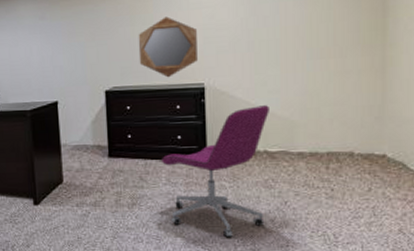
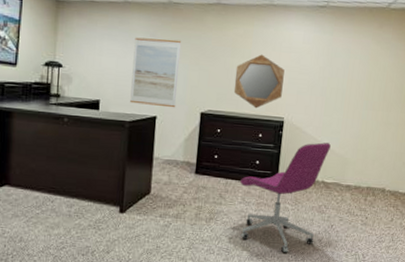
wall art: none [24,18,77,92] -> present [130,37,182,108]

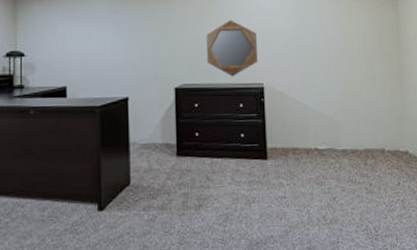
wall art: present [130,37,182,108] -> none [98,15,148,87]
office chair: present [239,142,331,254] -> none [226,105,318,238]

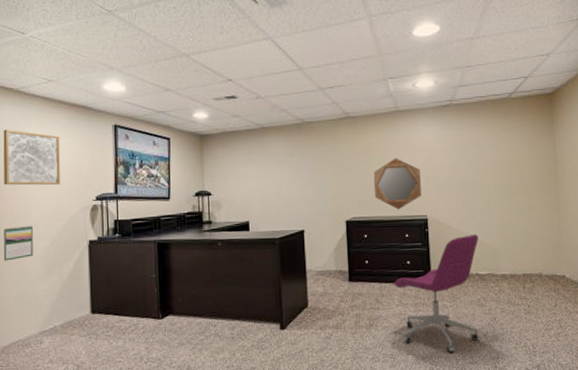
office chair: none [226,105,318,238] -> present [393,234,479,353]

